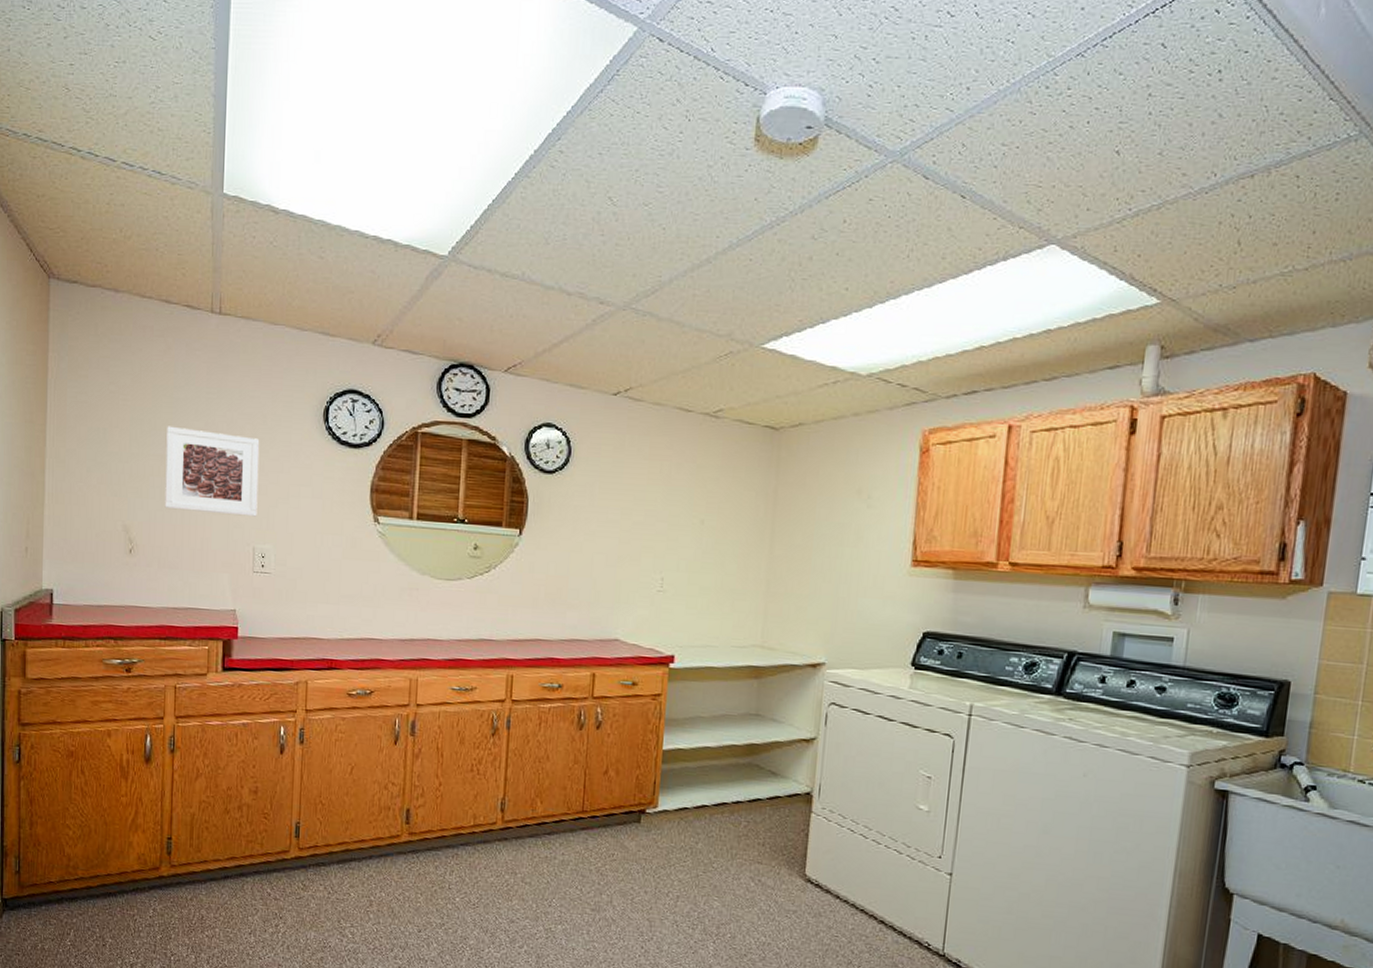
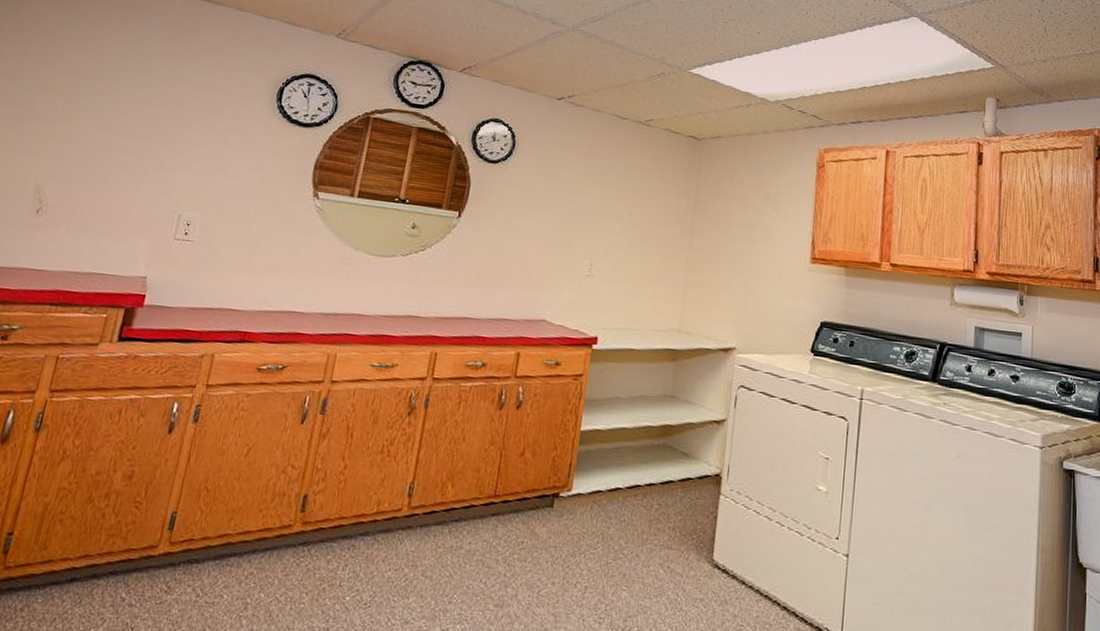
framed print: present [164,426,260,517] -> none [88,91,207,185]

